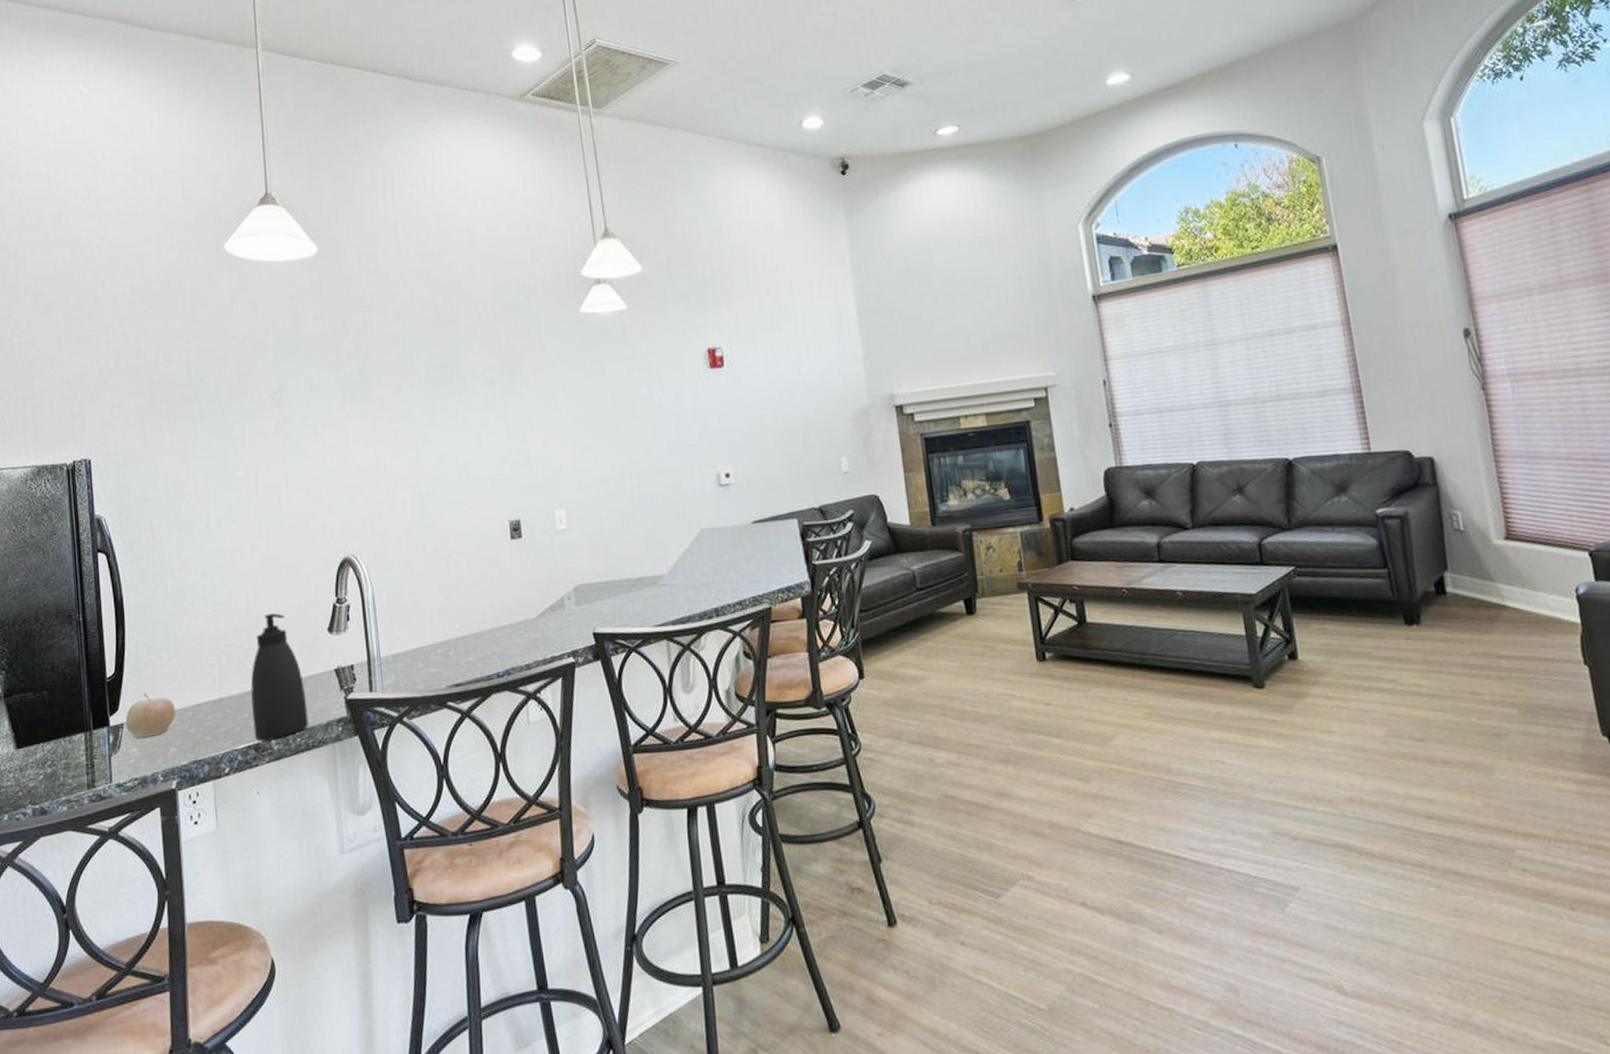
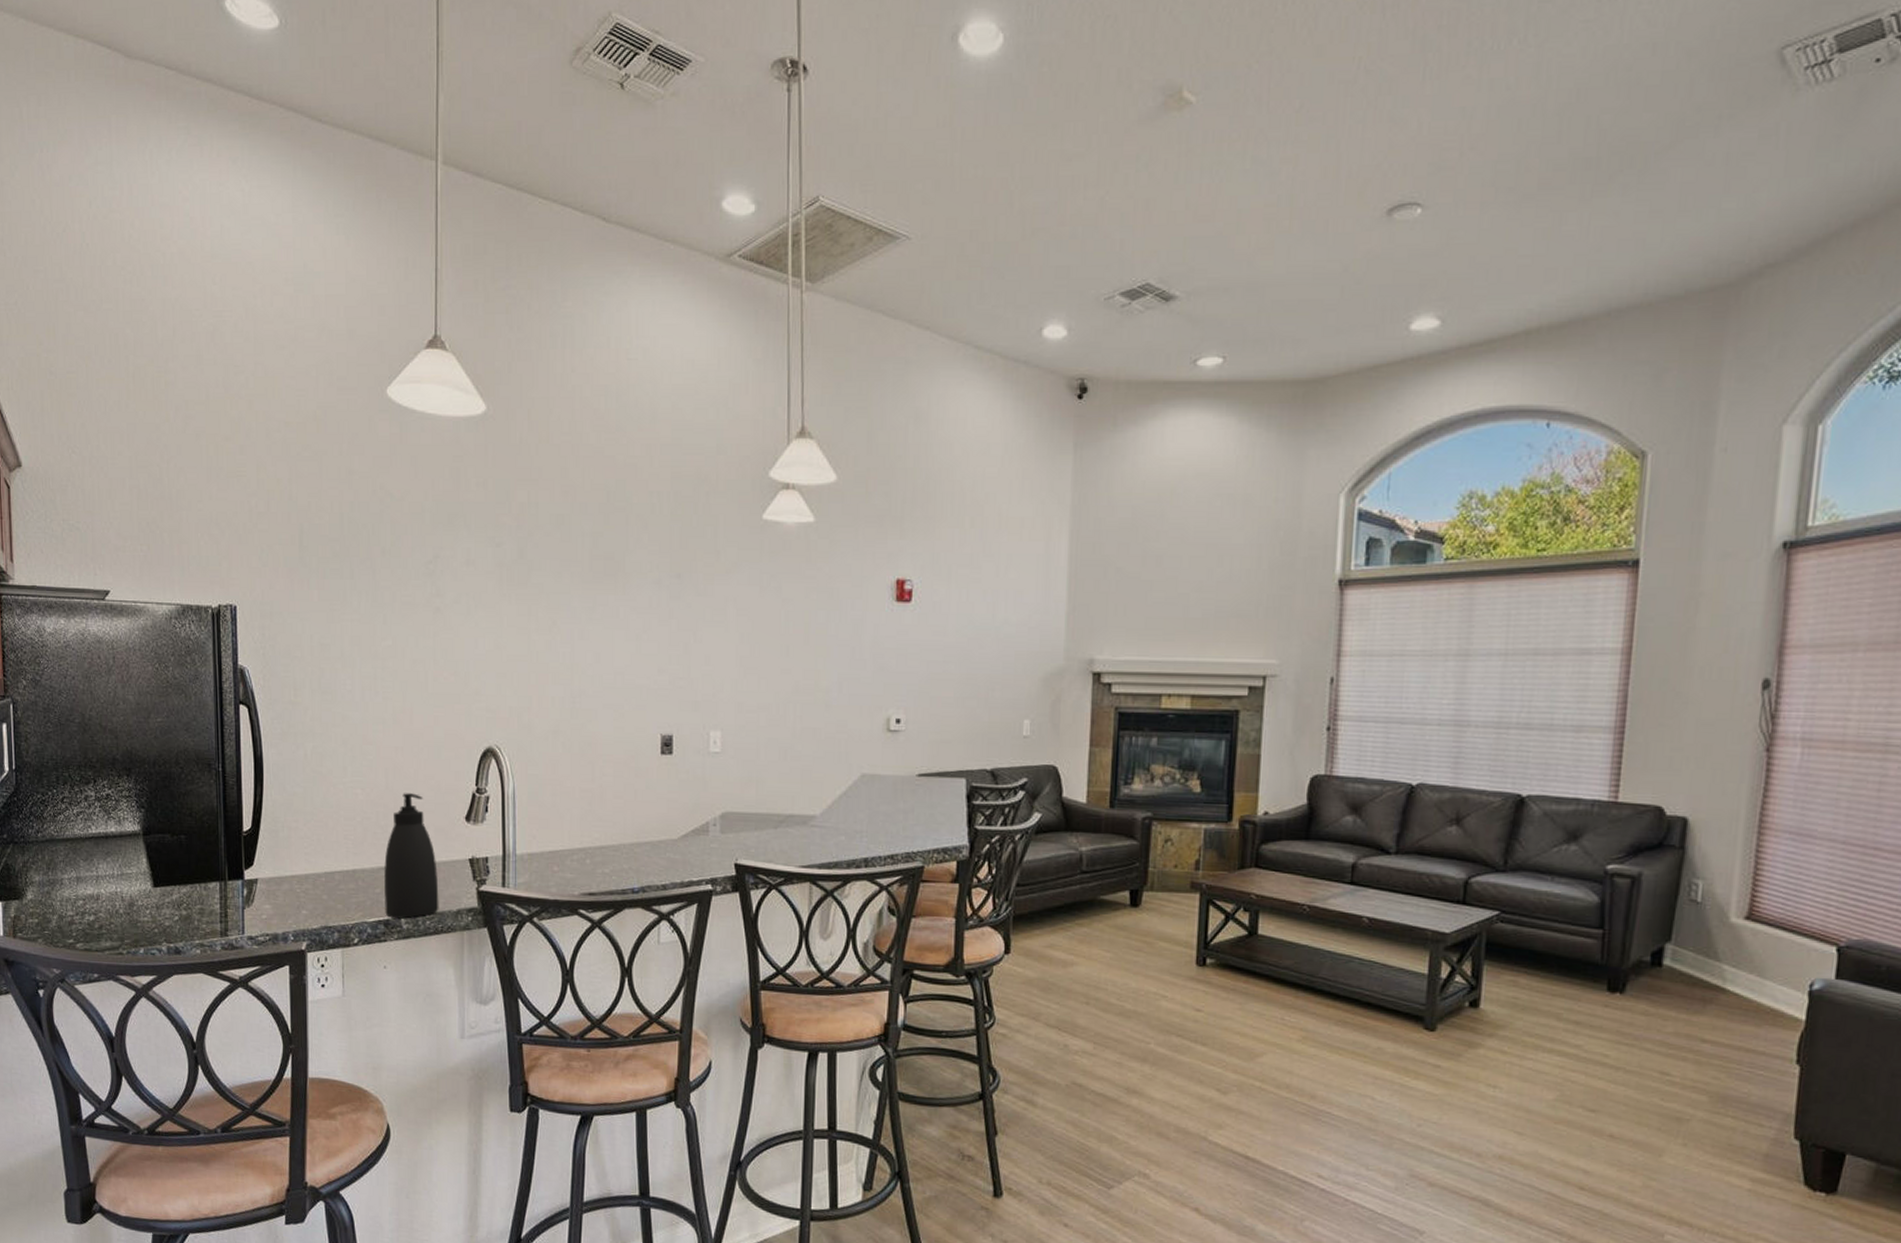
fruit: present [125,693,176,739] -> none [260,852,310,897]

